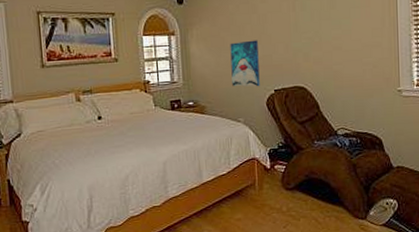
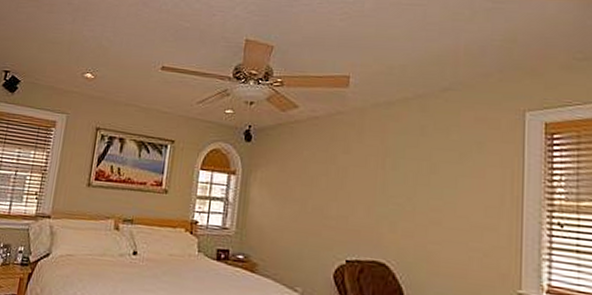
wall art: present [230,40,260,87] -> none [294,194,333,253]

